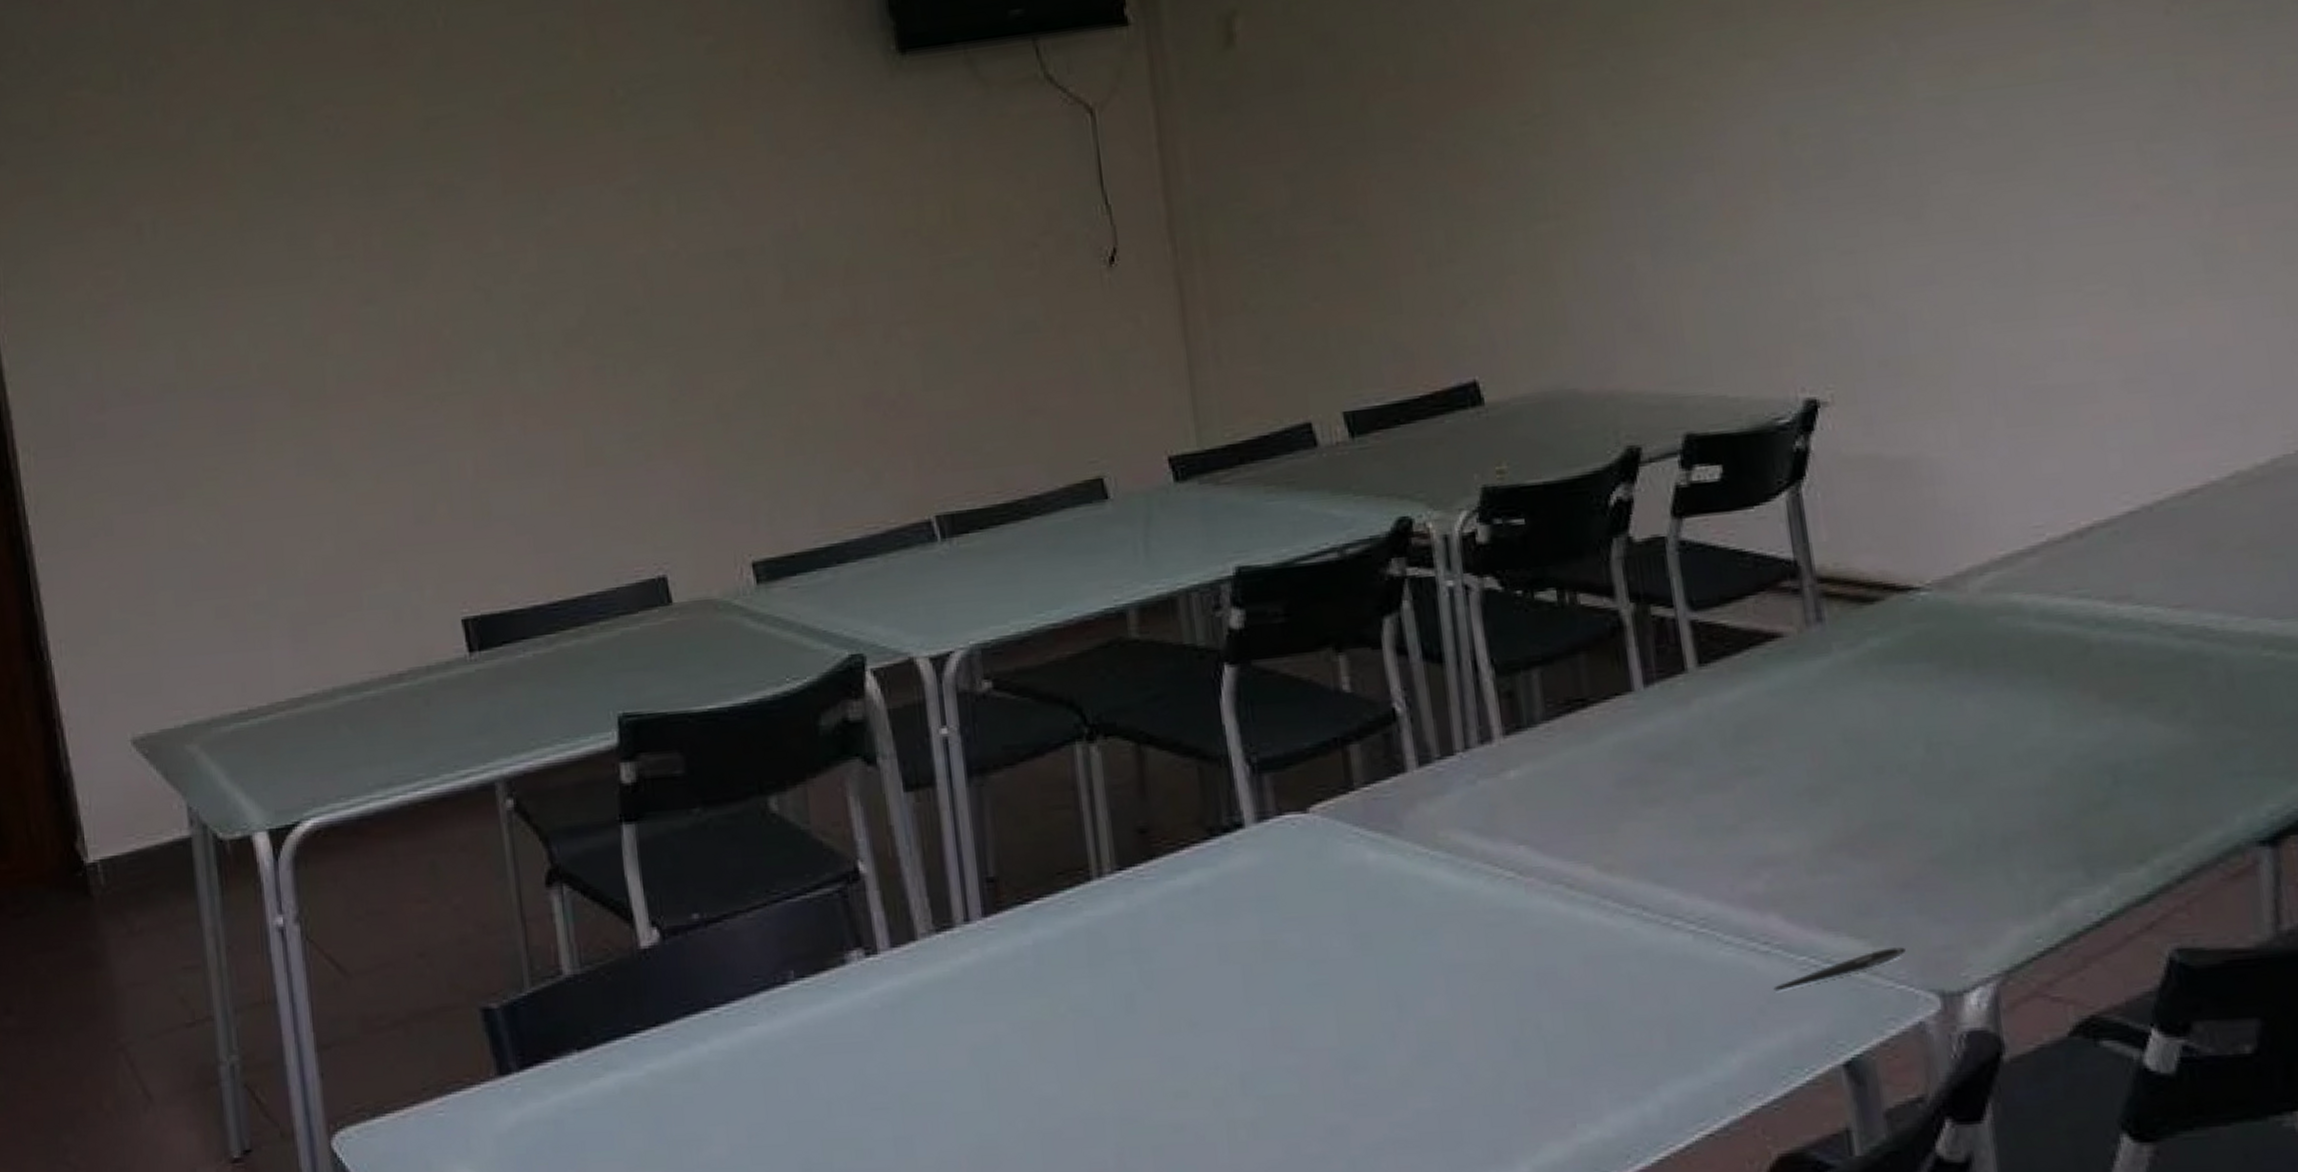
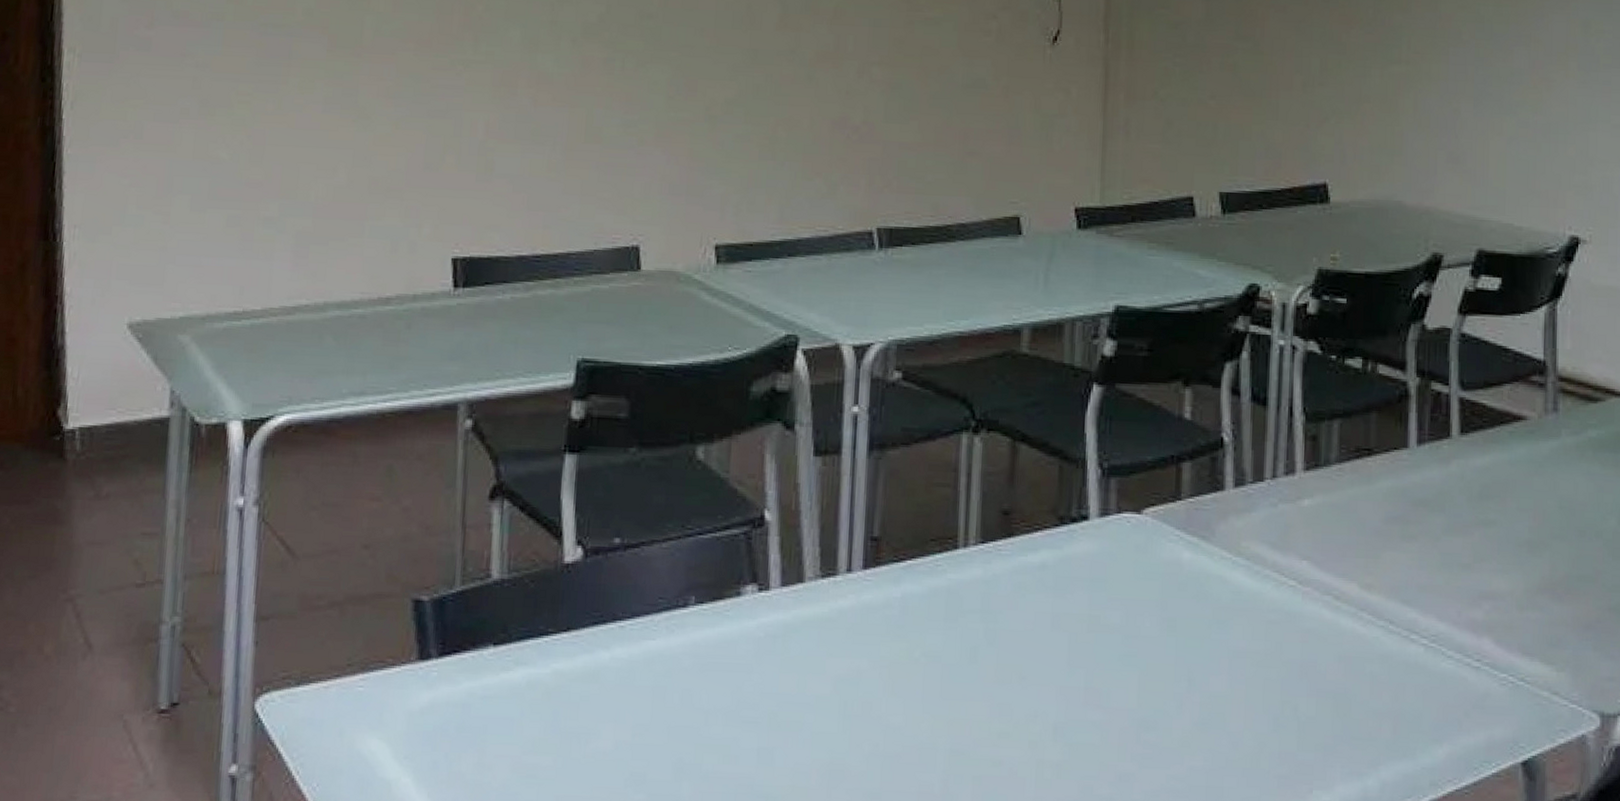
pen: present [1773,947,1906,992] -> none [1478,674,1580,700]

